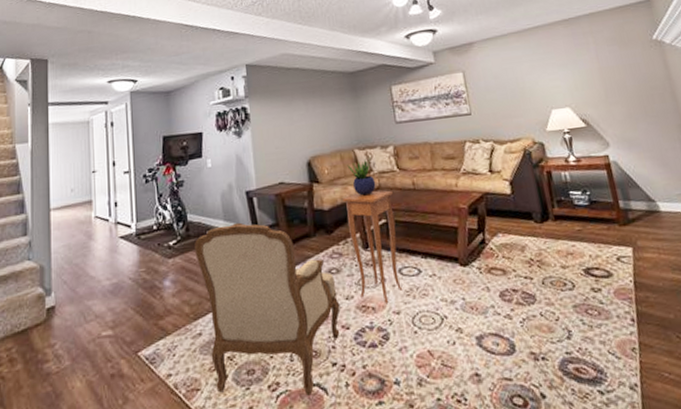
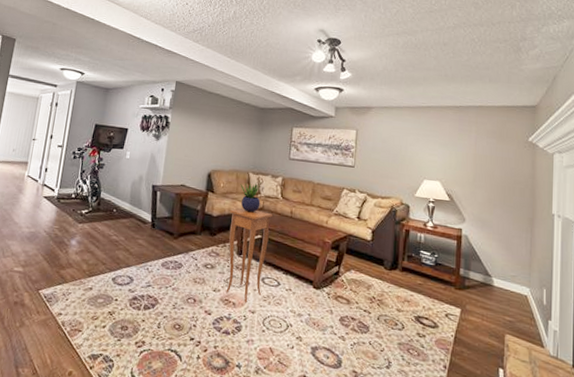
armchair: present [195,222,340,396] -> none [94,208,208,358]

